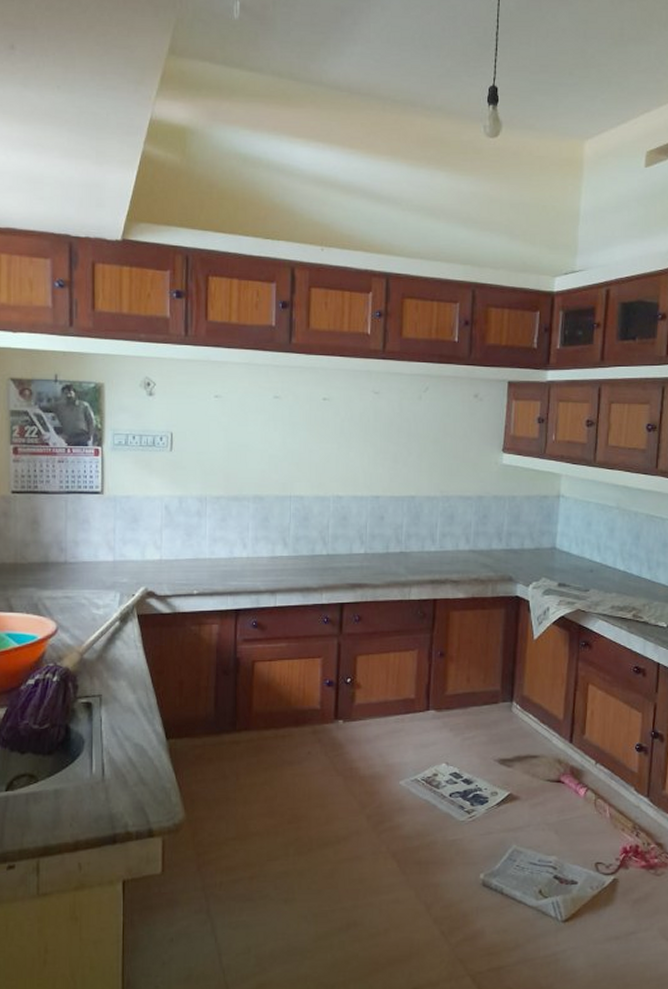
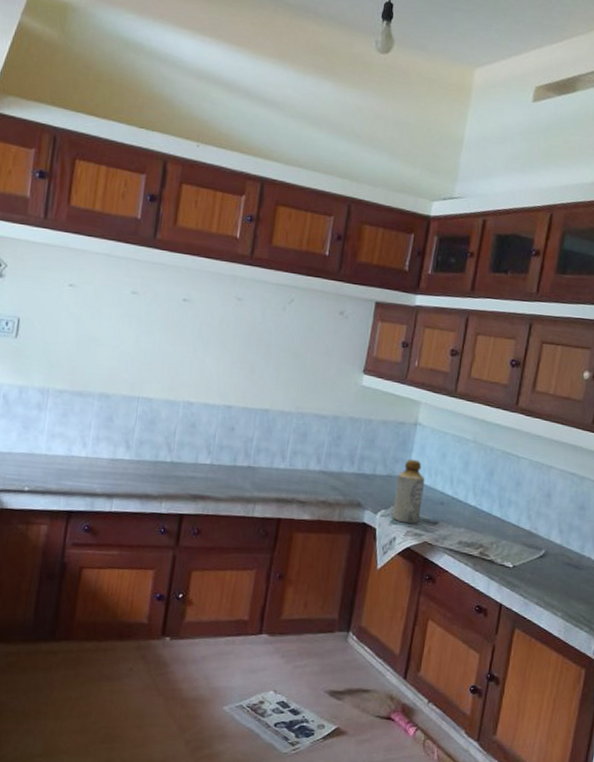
bottle: none [543,530,572,593] -> present [392,459,425,524]

